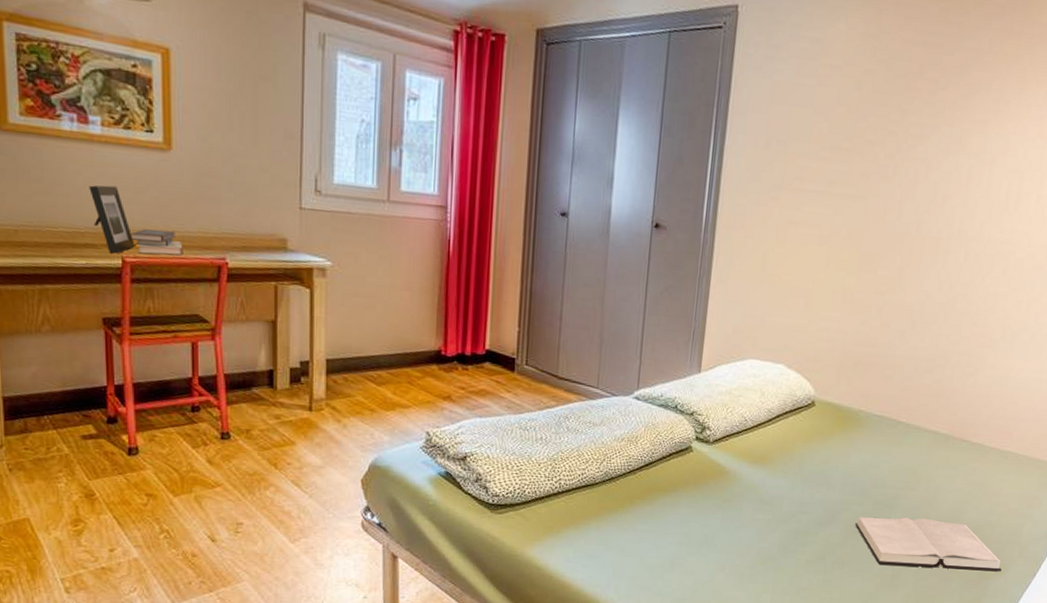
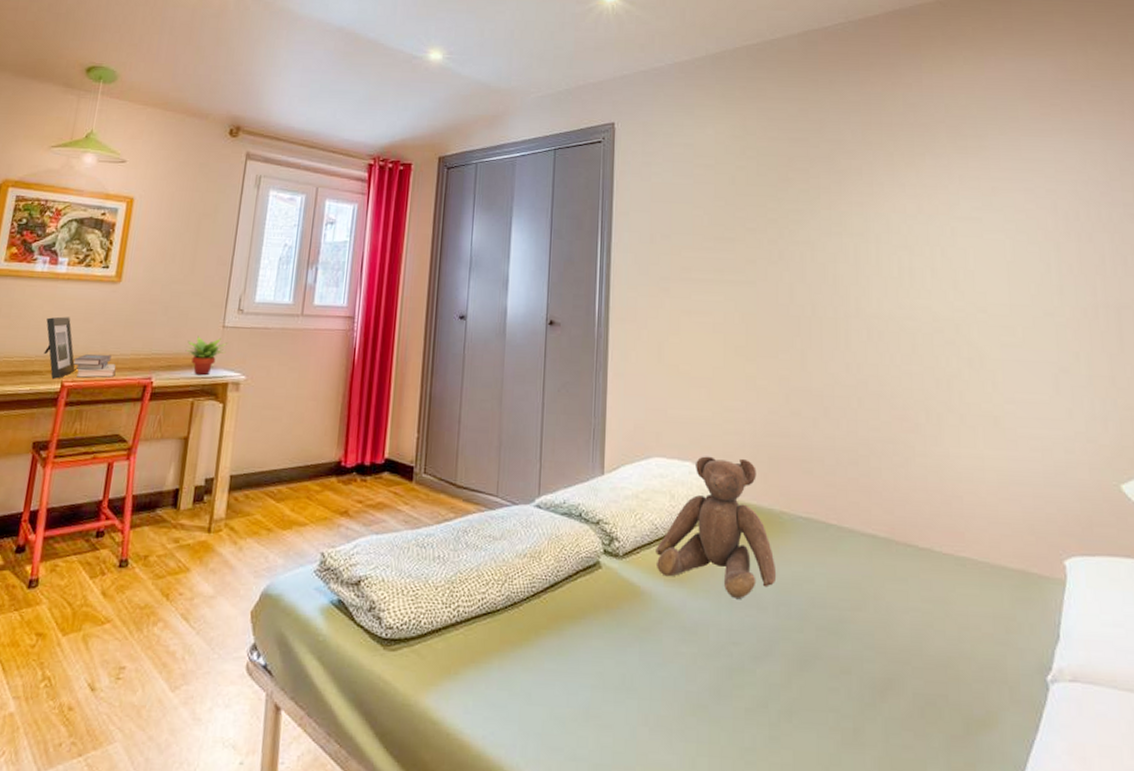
succulent plant: none [260,216,308,258] -> present [185,336,229,375]
teddy bear: none [743,360,848,479] -> present [656,456,777,599]
hardback book: present [855,517,1002,572] -> none [798,647,992,724]

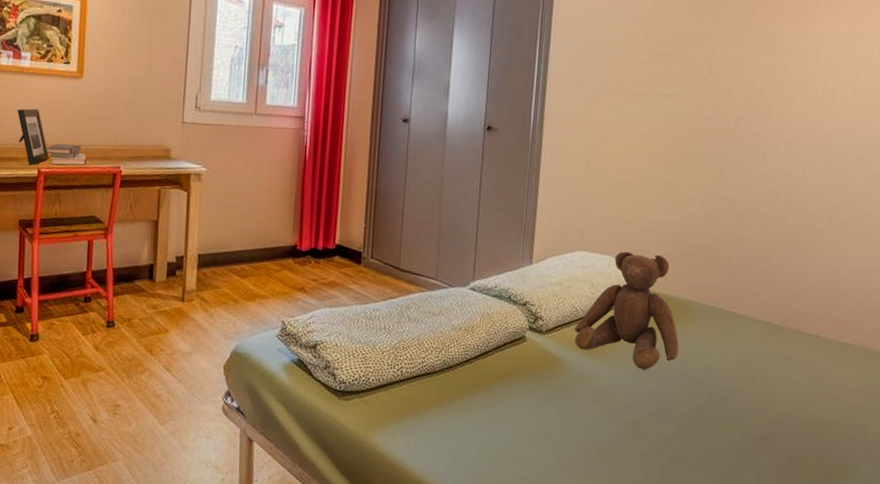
succulent plant: present [185,336,229,375] -> none [149,130,188,166]

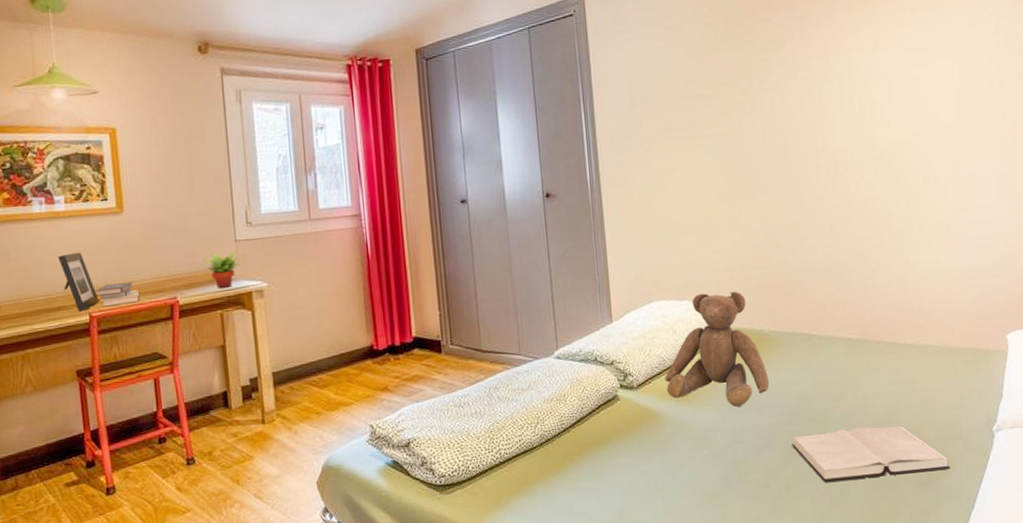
succulent plant: none [149,130,188,166] -> present [203,252,244,288]
hardback book: none [690,409,849,472] -> present [792,425,950,482]

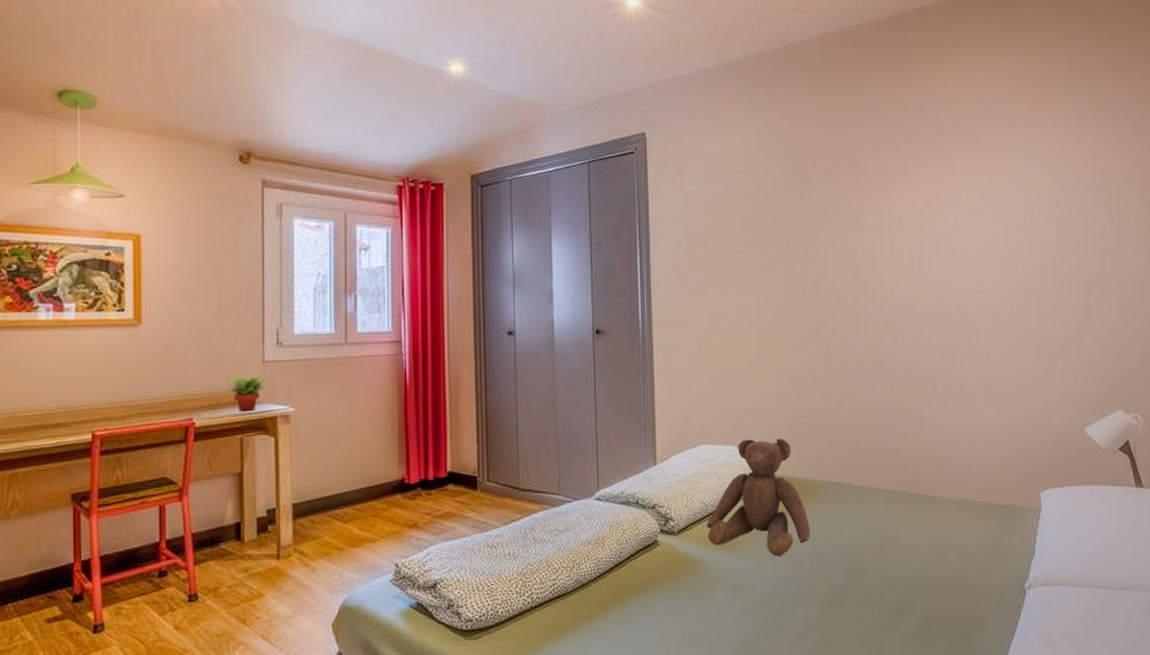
picture frame: present [58,252,99,312] -> none [62,365,105,430]
books: present [96,281,140,307] -> none [102,399,152,426]
hardback book: present [792,425,950,482] -> none [830,580,983,636]

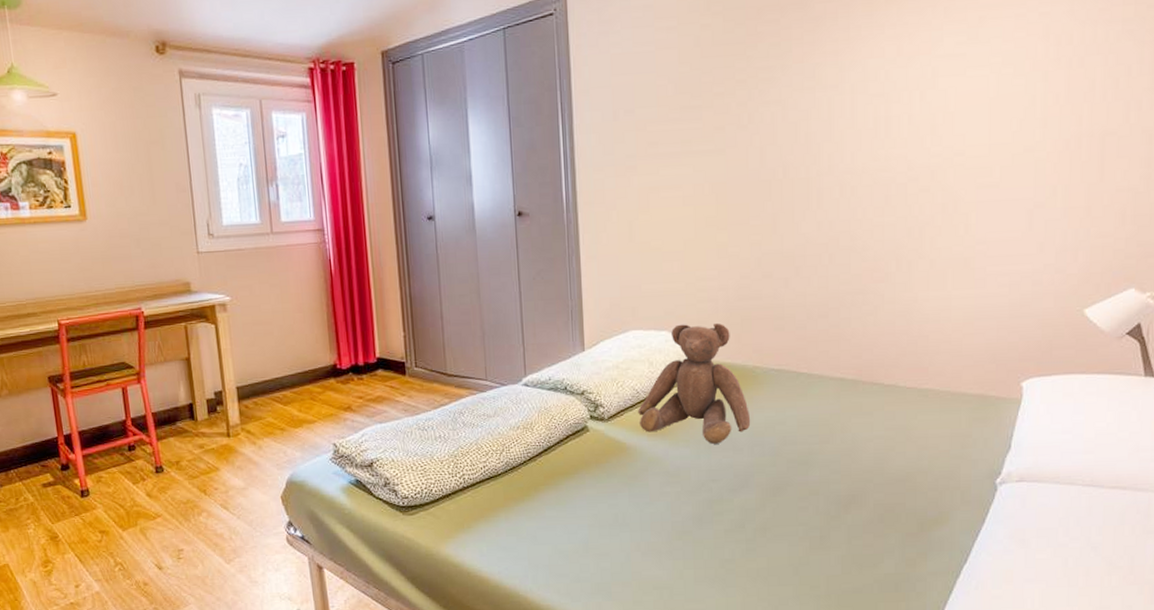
succulent plant: present [225,373,271,411] -> none [166,264,206,300]

